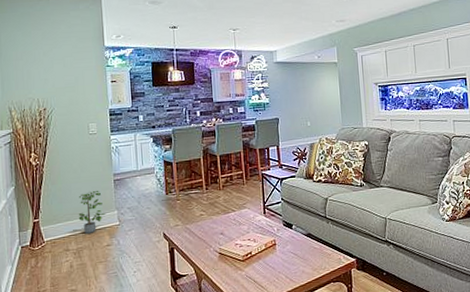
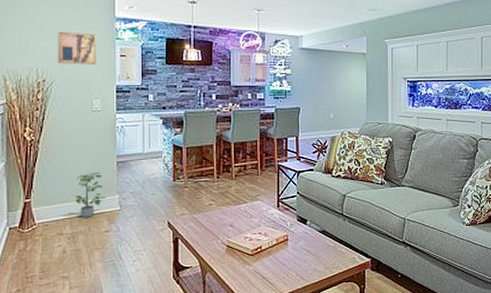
wall art: none [53,63,91,93] -> present [57,31,97,66]

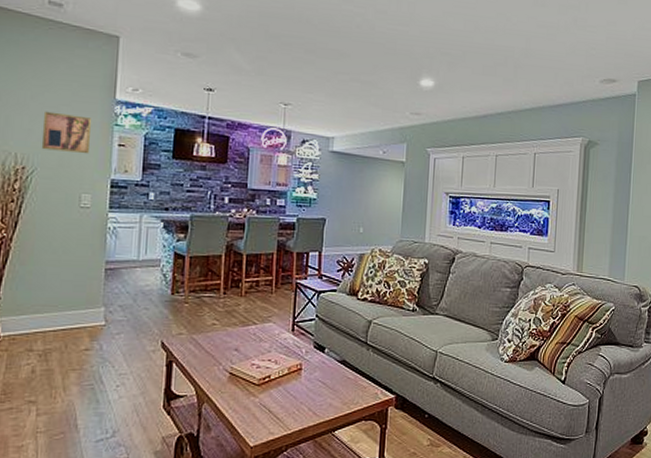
potted plant: present [75,171,107,218] -> none [51,278,90,332]

